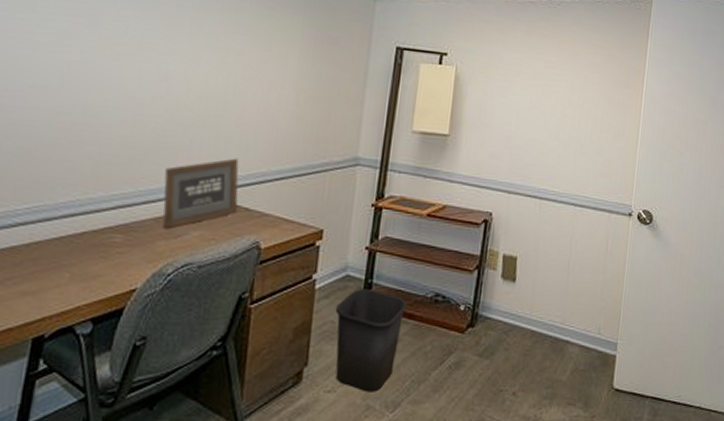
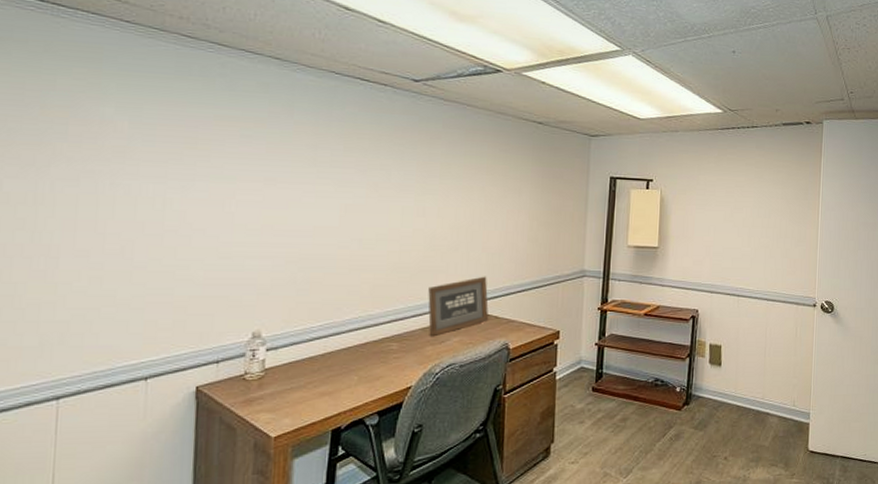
waste bin: present [335,289,408,392] -> none [573,378,633,462]

